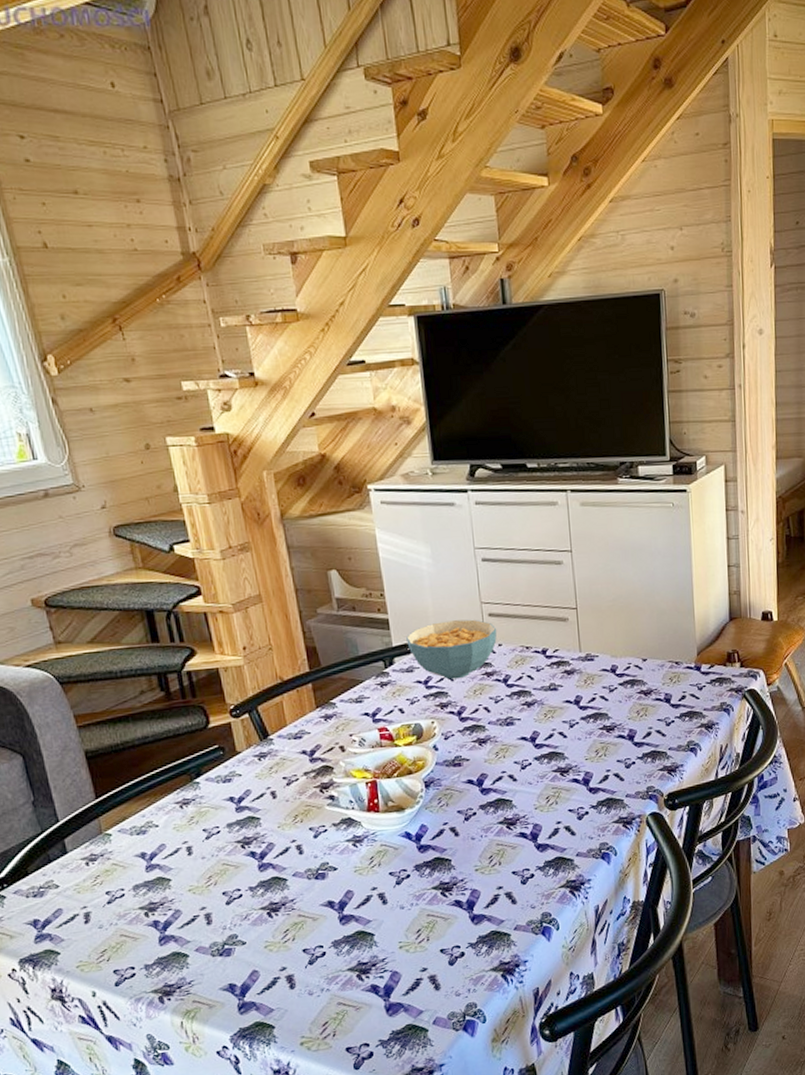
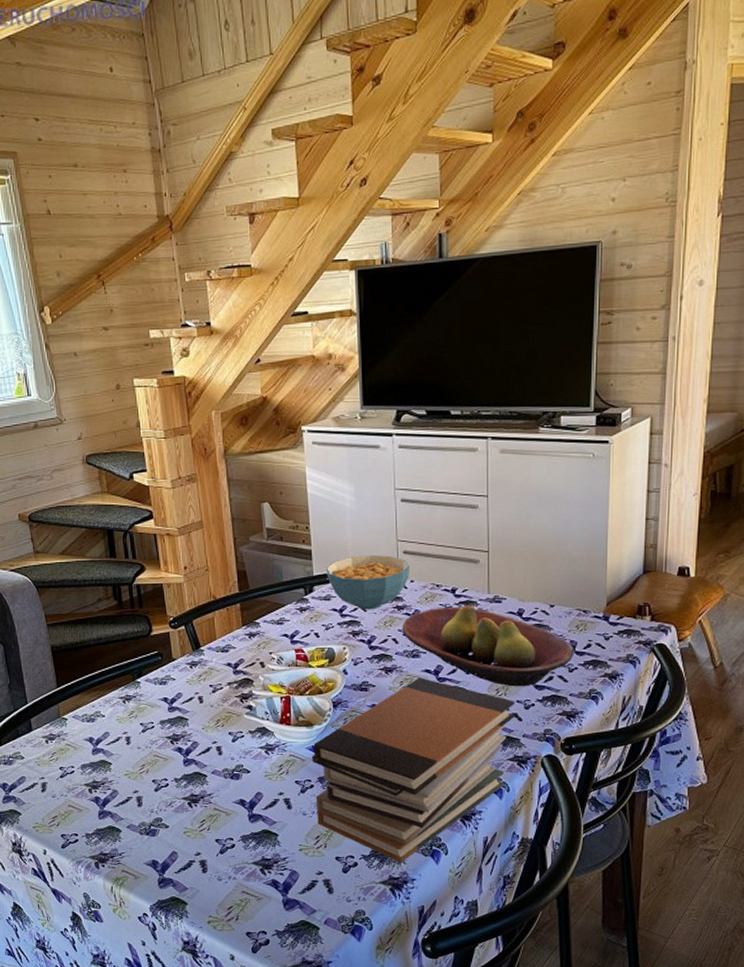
book stack: none [406,746,616,945] -> present [312,677,515,862]
fruit bowl: none [493,665,670,747] -> present [402,605,574,687]

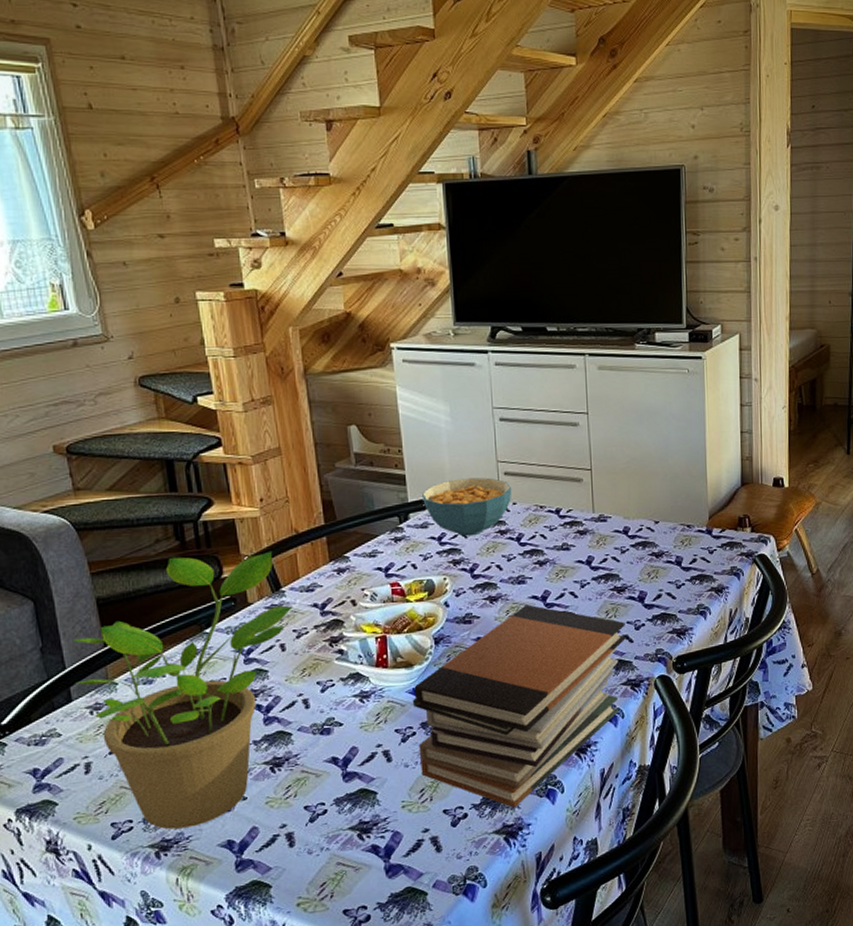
potted plant: none [33,613,210,845] -> present [73,551,293,830]
fruit bowl: present [402,605,574,687] -> none [505,525,681,608]

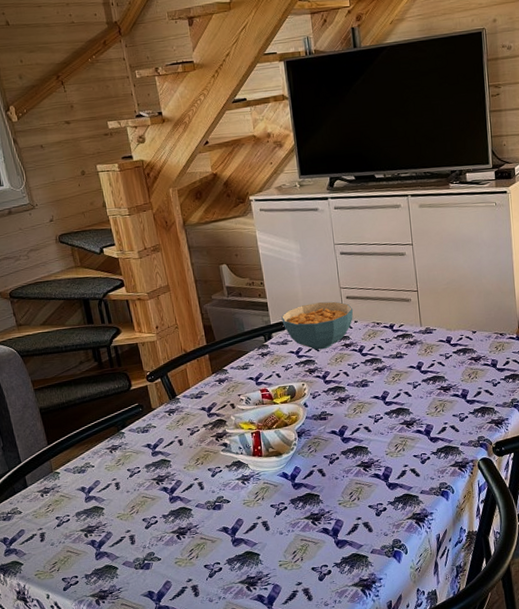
potted plant: present [73,551,293,830] -> none [25,367,186,583]
book stack: present [413,604,626,808] -> none [283,403,453,566]

